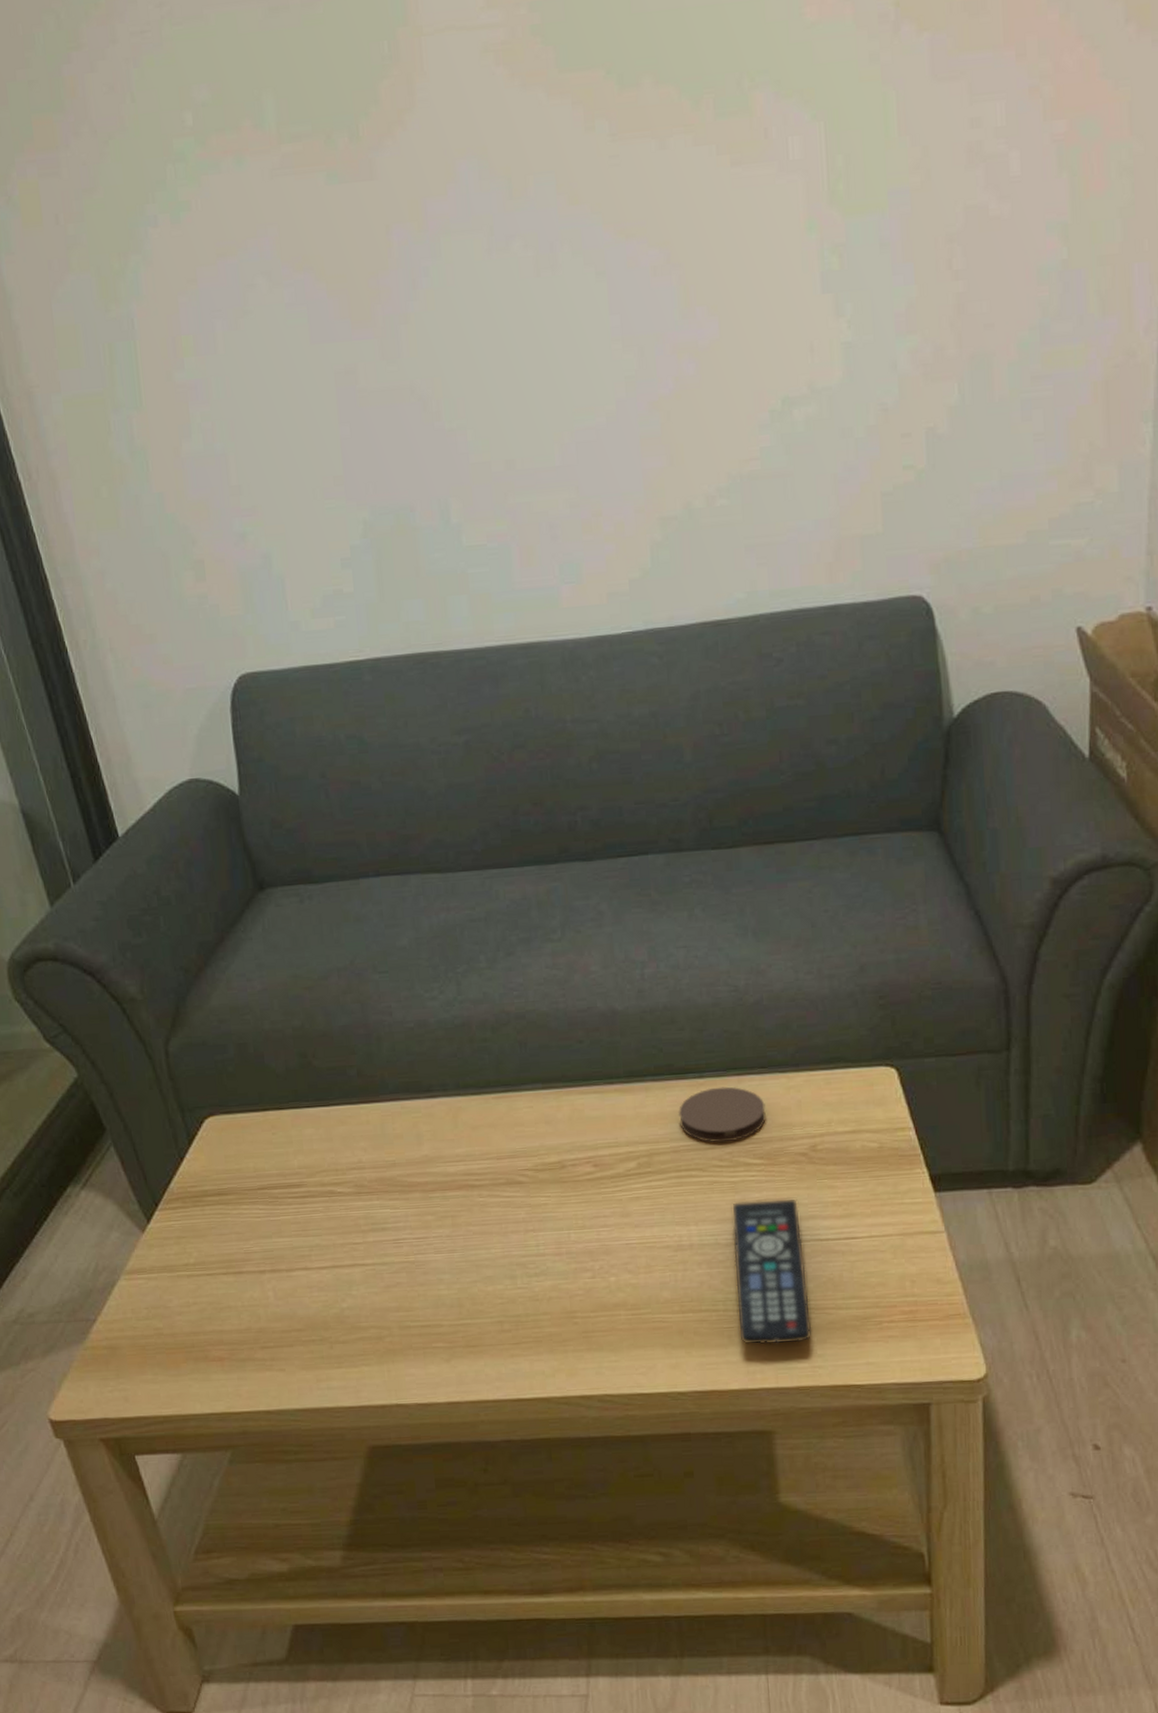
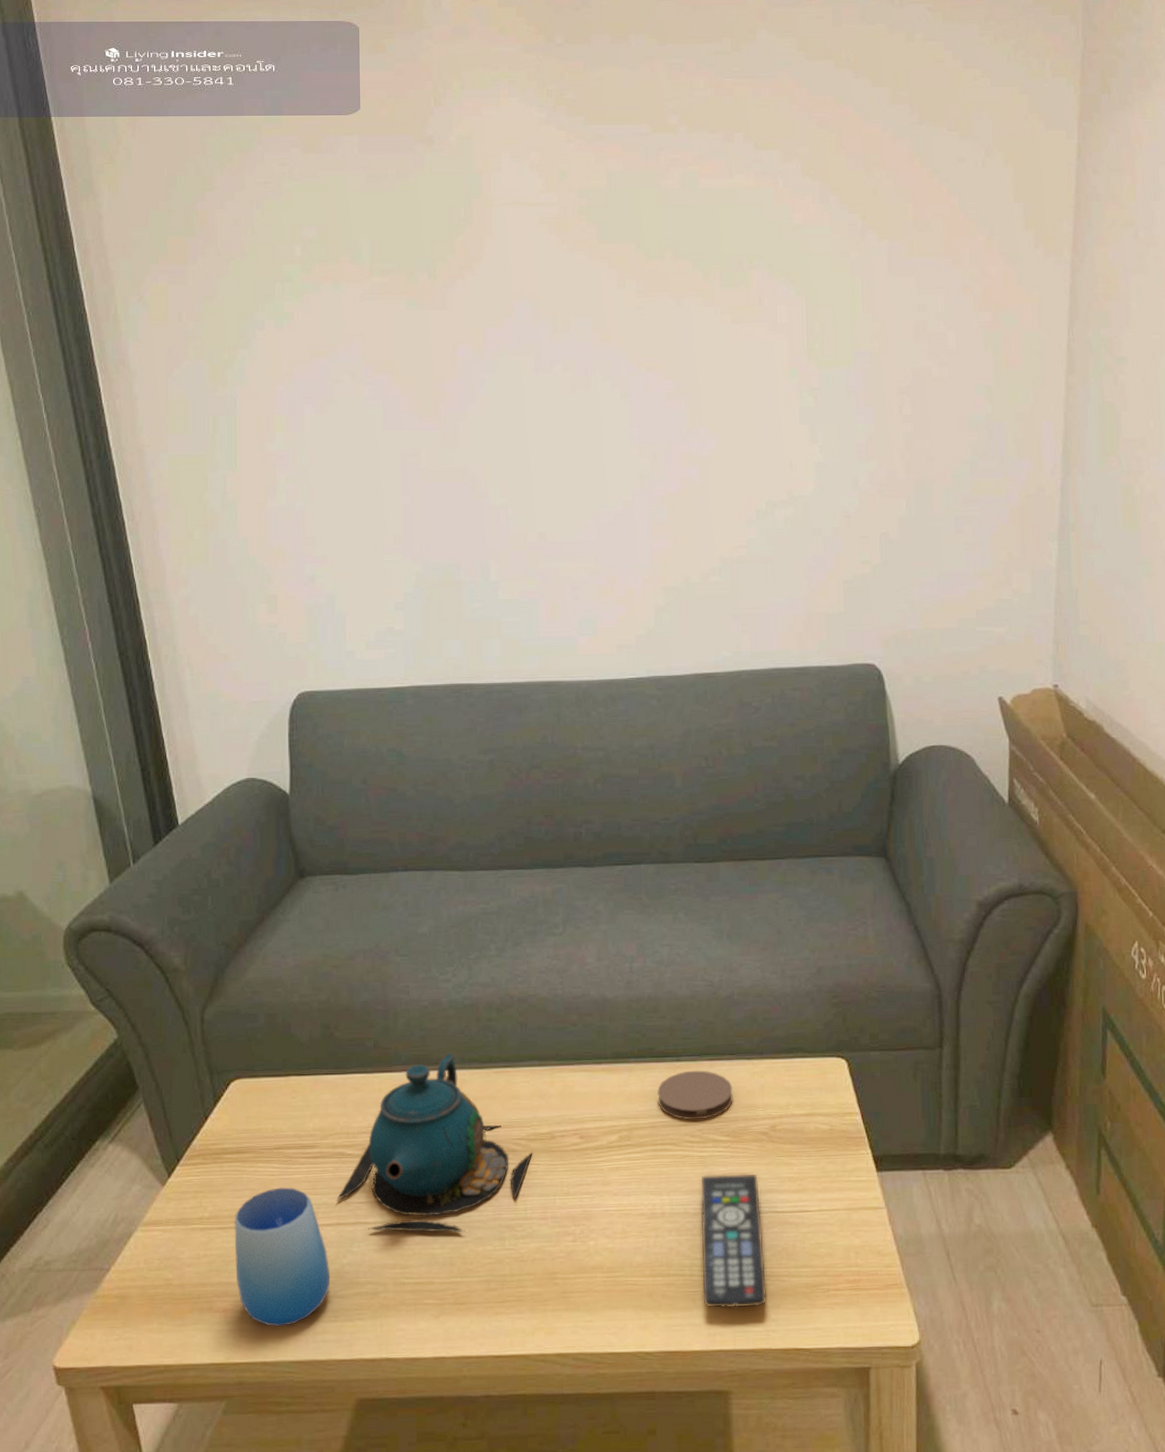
cup: none [222,1229,331,1375] -> present [234,1187,331,1327]
teapot: none [329,1079,542,1273] -> present [336,1053,533,1232]

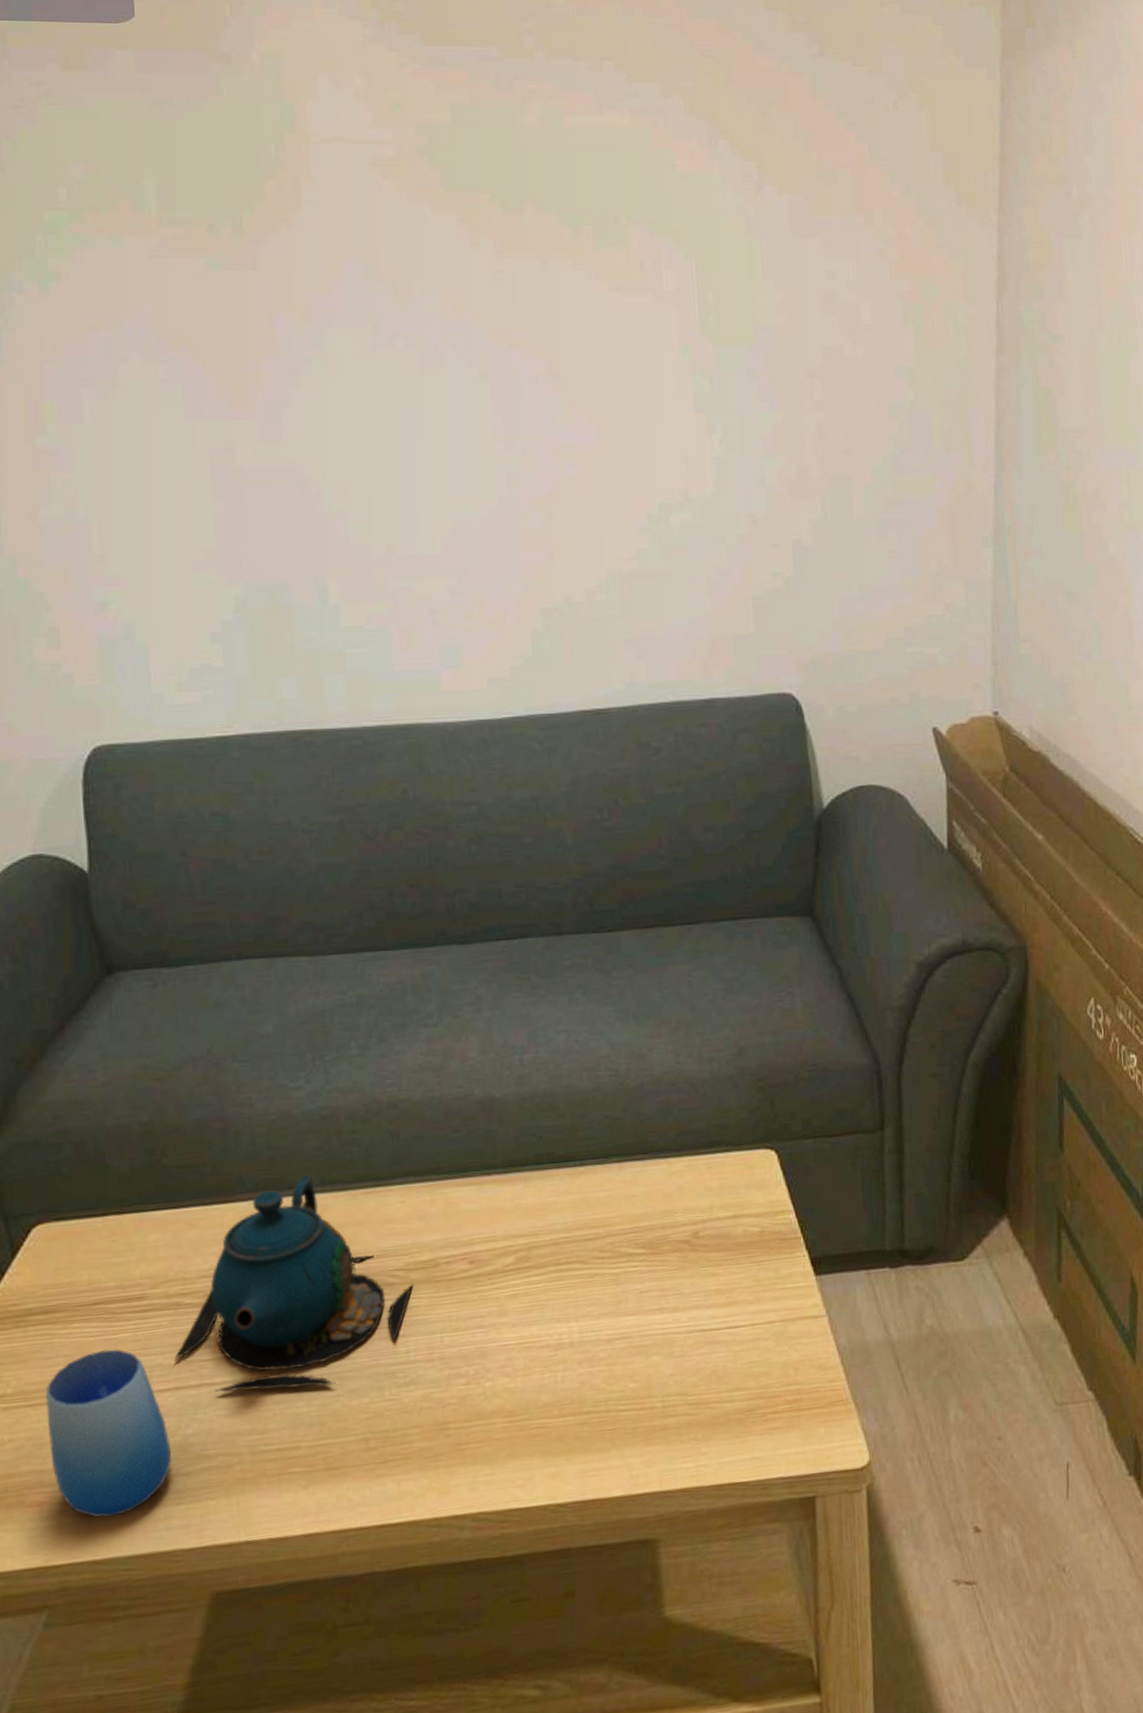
coaster: present [656,1070,733,1121] -> none [558,1174,648,1233]
remote control: present [700,1172,767,1309] -> none [613,1288,697,1447]

